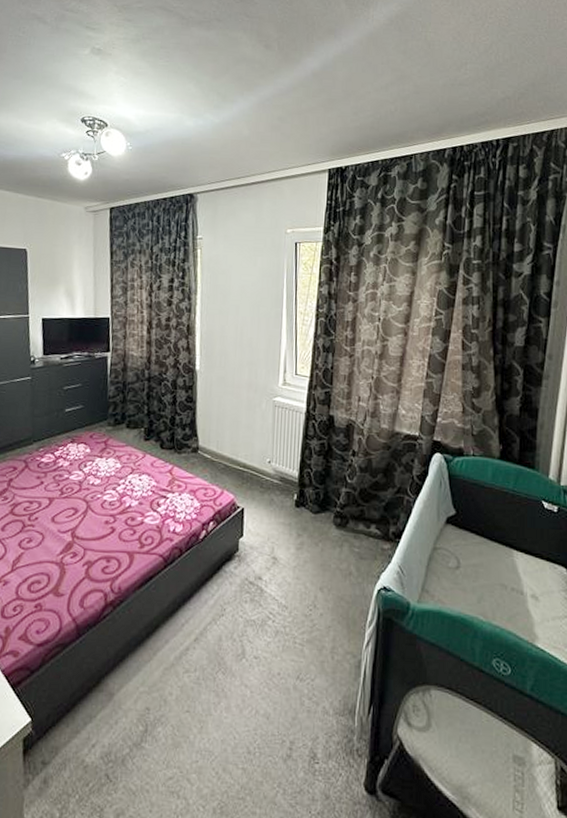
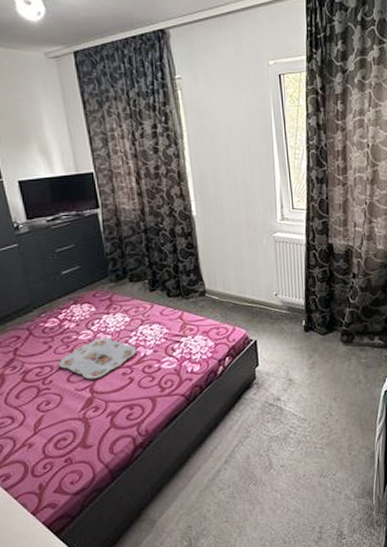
serving tray: none [47,481,123,523] -> present [59,337,137,380]

